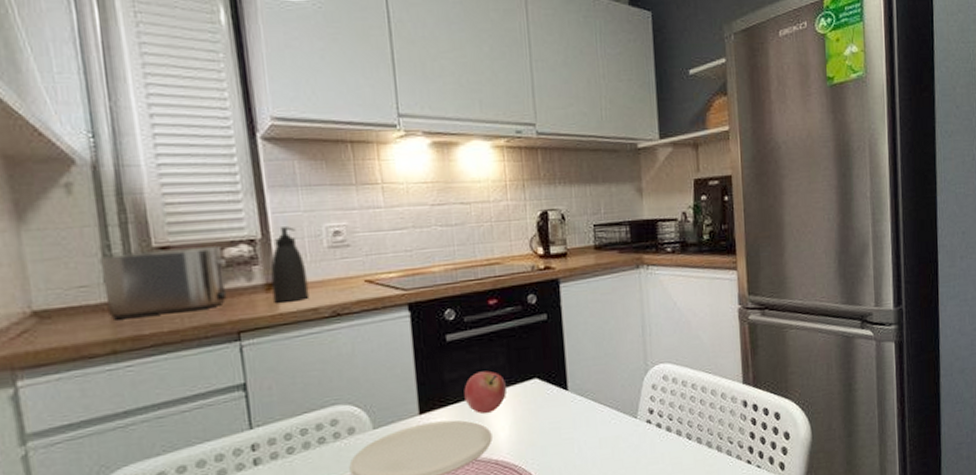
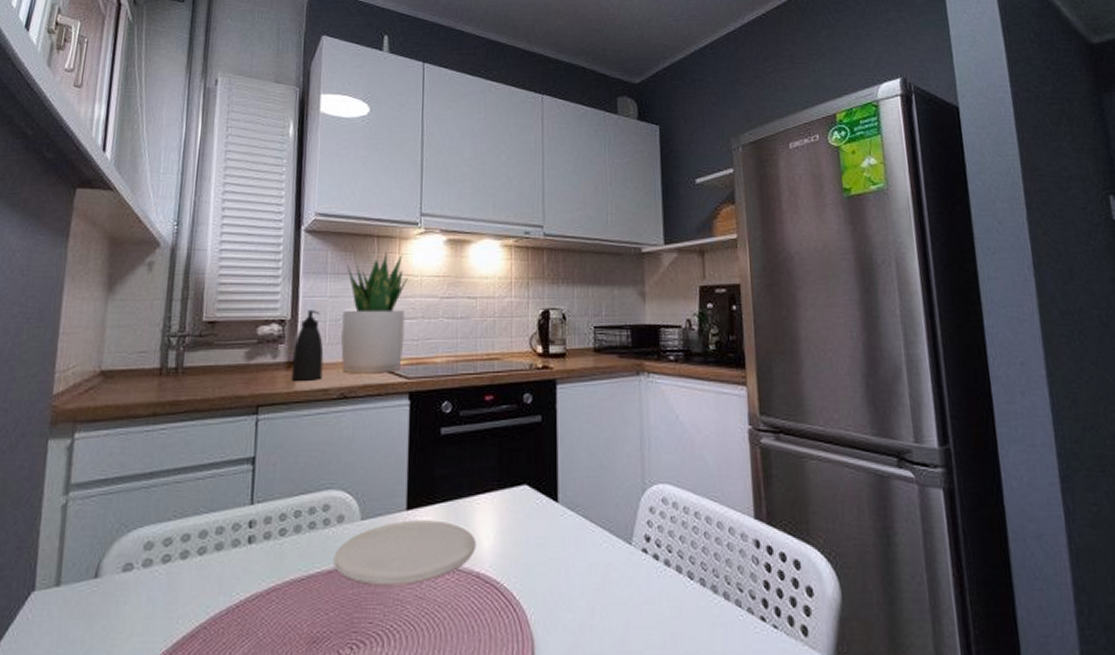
toaster: present [100,246,227,320] -> none [158,324,259,385]
planter: none [319,160,397,291] -> present [341,254,408,374]
fruit: present [464,370,508,414] -> none [452,470,496,517]

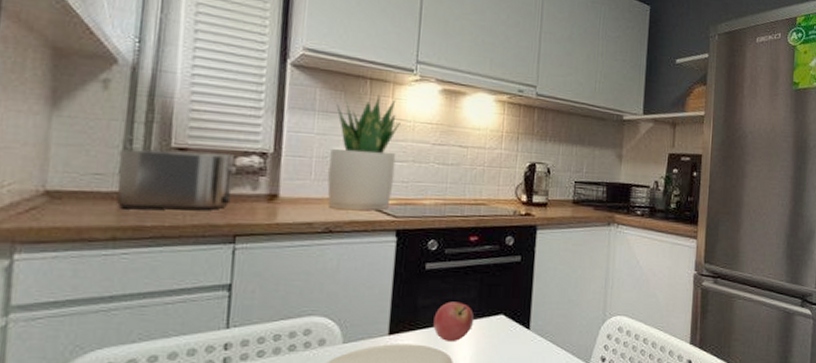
toaster: none [158,324,259,385] -> present [117,148,238,210]
soap dispenser: present [291,310,324,382] -> none [273,145,309,215]
fruit: none [452,470,496,517] -> present [433,301,475,341]

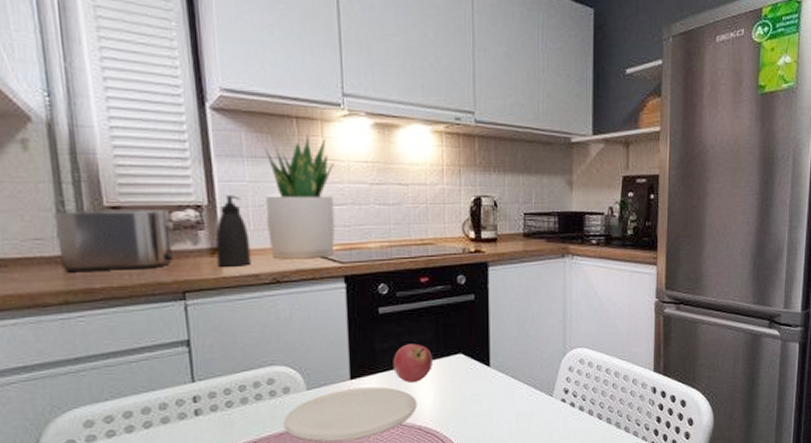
soap dispenser: none [273,145,309,215] -> present [215,195,252,268]

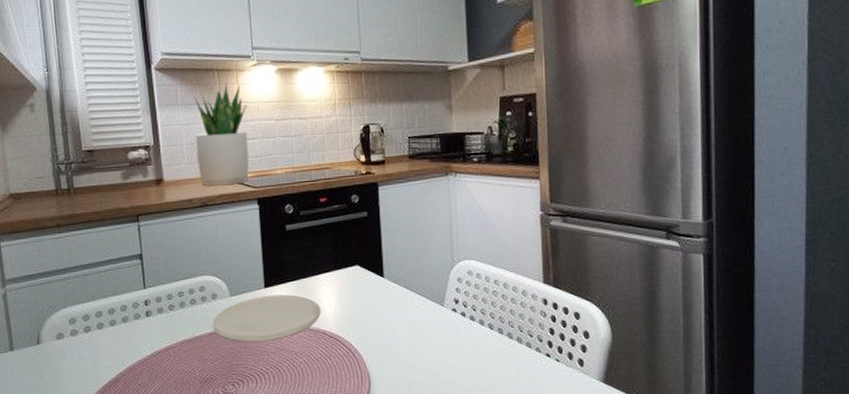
toaster: present [54,210,175,273] -> none [51,151,131,202]
soap dispenser: present [215,195,252,268] -> none [159,136,186,195]
fruit: present [393,343,434,382] -> none [299,256,334,291]

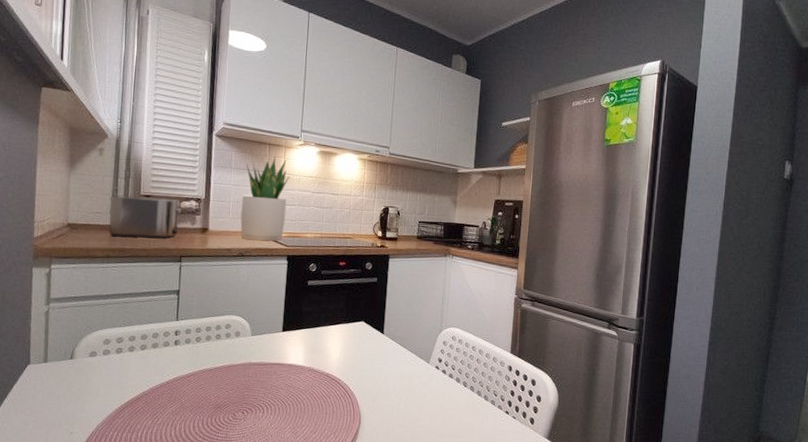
toaster: none [51,151,131,202] -> present [109,195,182,238]
plate: present [212,294,321,343] -> none [232,338,328,378]

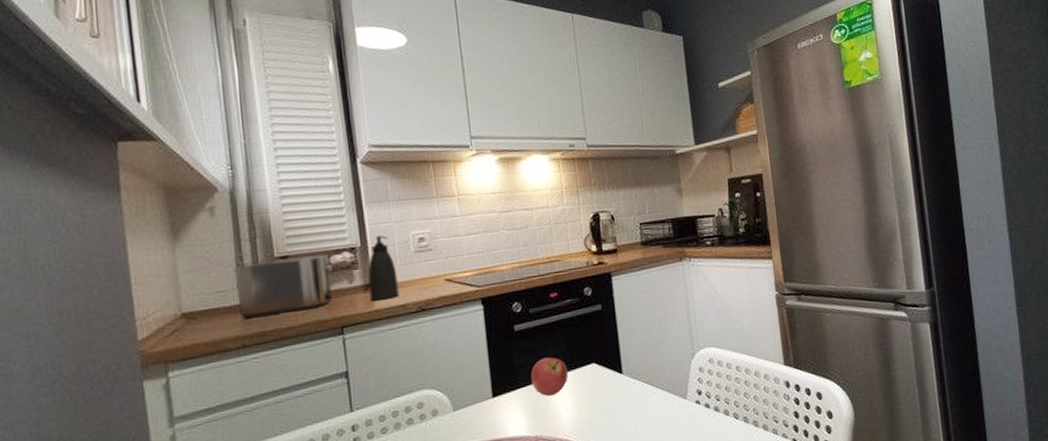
soap dispenser: none [205,193,228,243] -> present [368,235,400,302]
planter: present [240,157,290,242] -> none [407,177,471,289]
fruit: none [313,310,343,339] -> present [530,357,569,396]

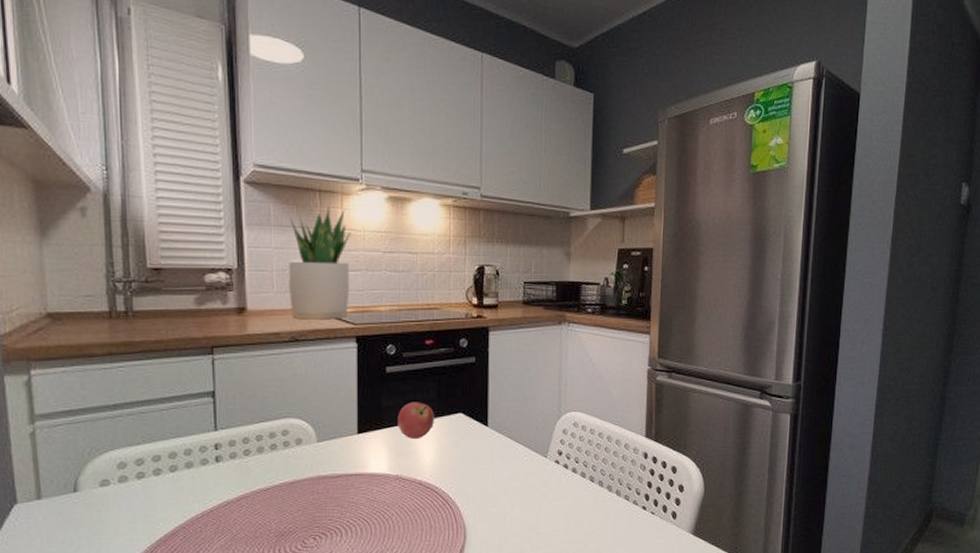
toaster: present [235,254,333,319] -> none [105,271,207,327]
soap dispenser: present [368,235,400,302] -> none [243,260,273,326]
planter: none [407,177,471,289] -> present [289,208,351,320]

